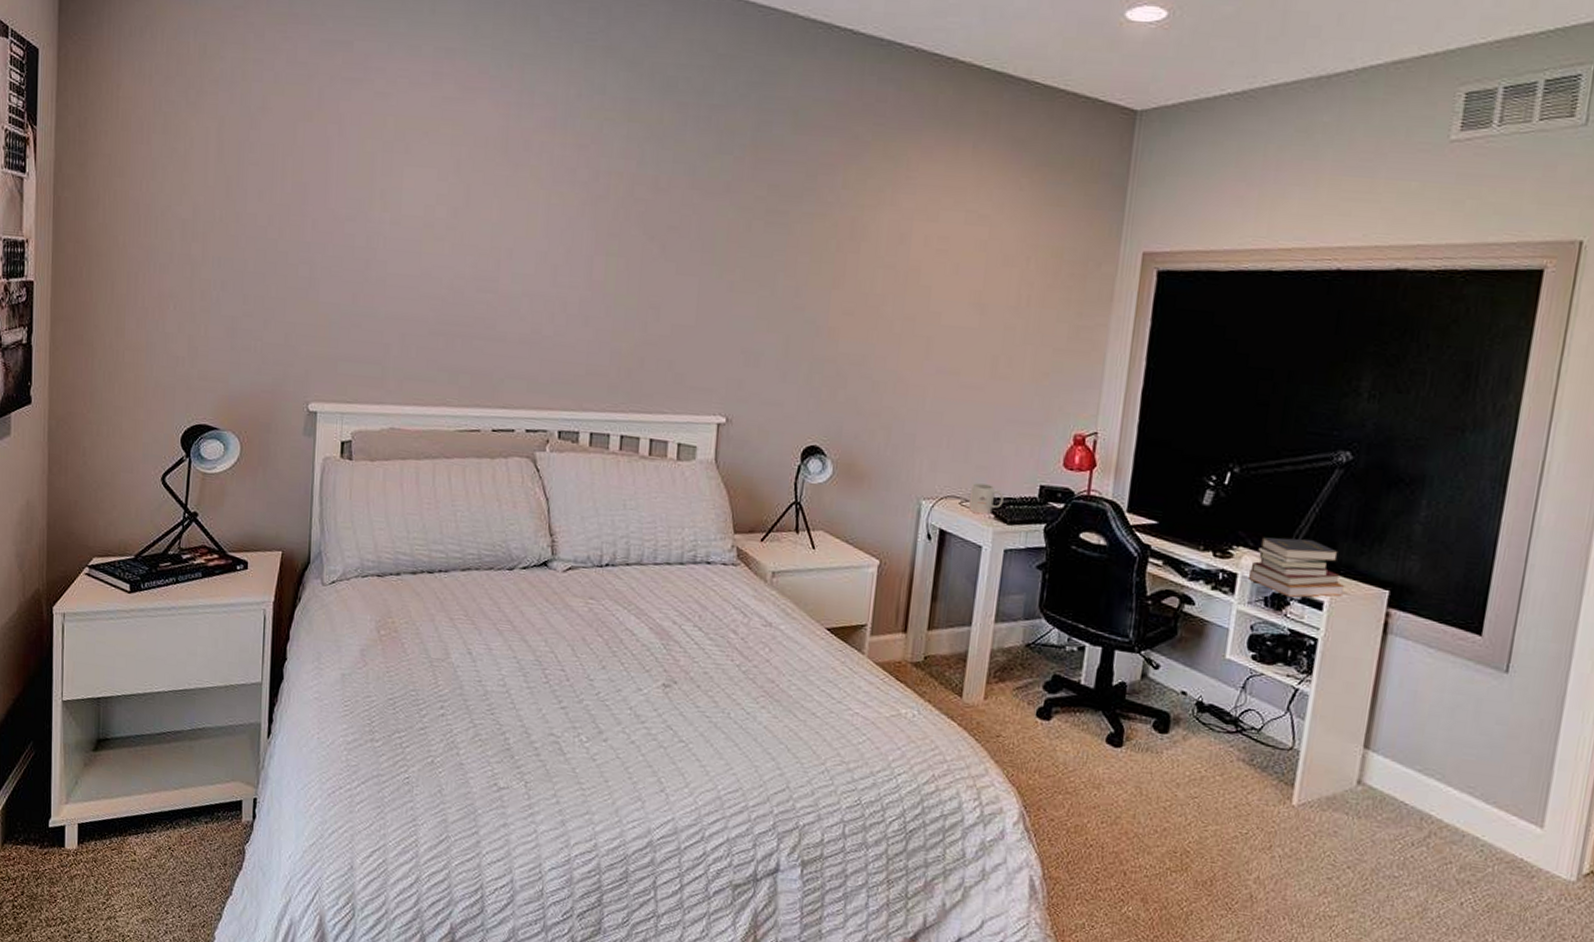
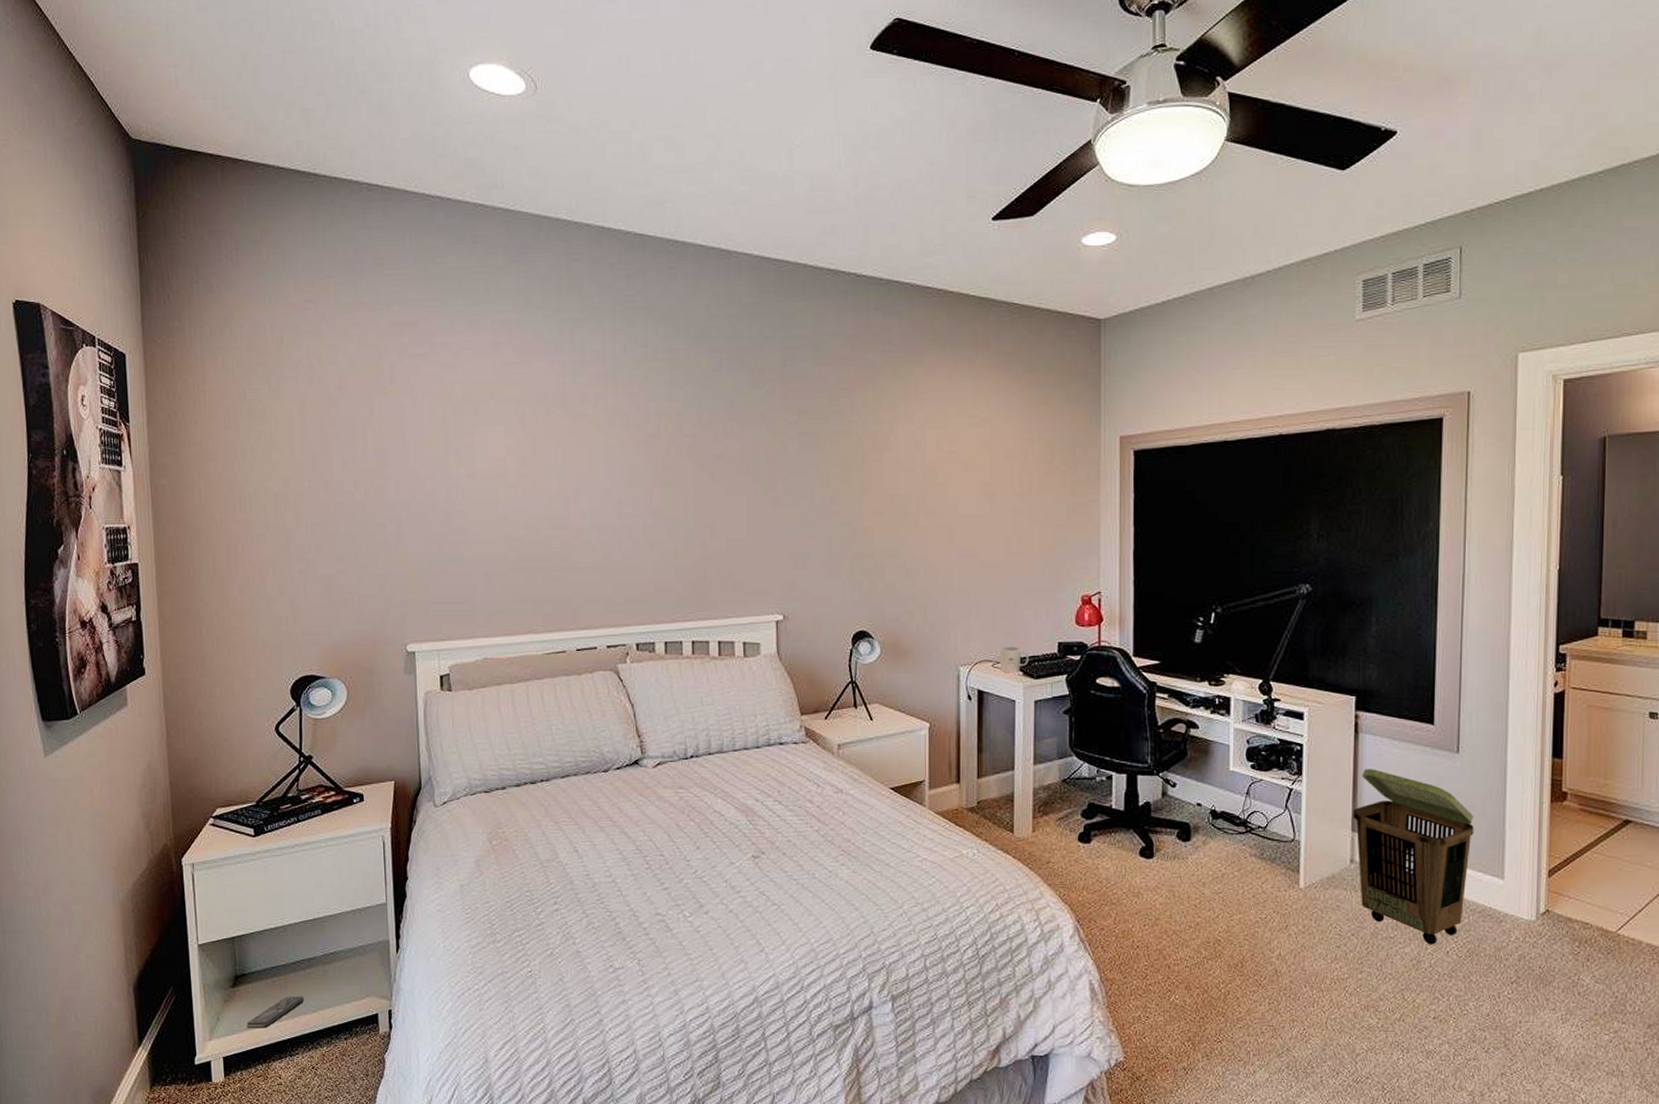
mobile phone: none [105,768,167,800] -> present [246,996,305,1028]
books: present [1249,537,1345,598] -> none [1241,661,1319,713]
laundry basket: none [1363,677,1517,893] -> present [1353,769,1474,945]

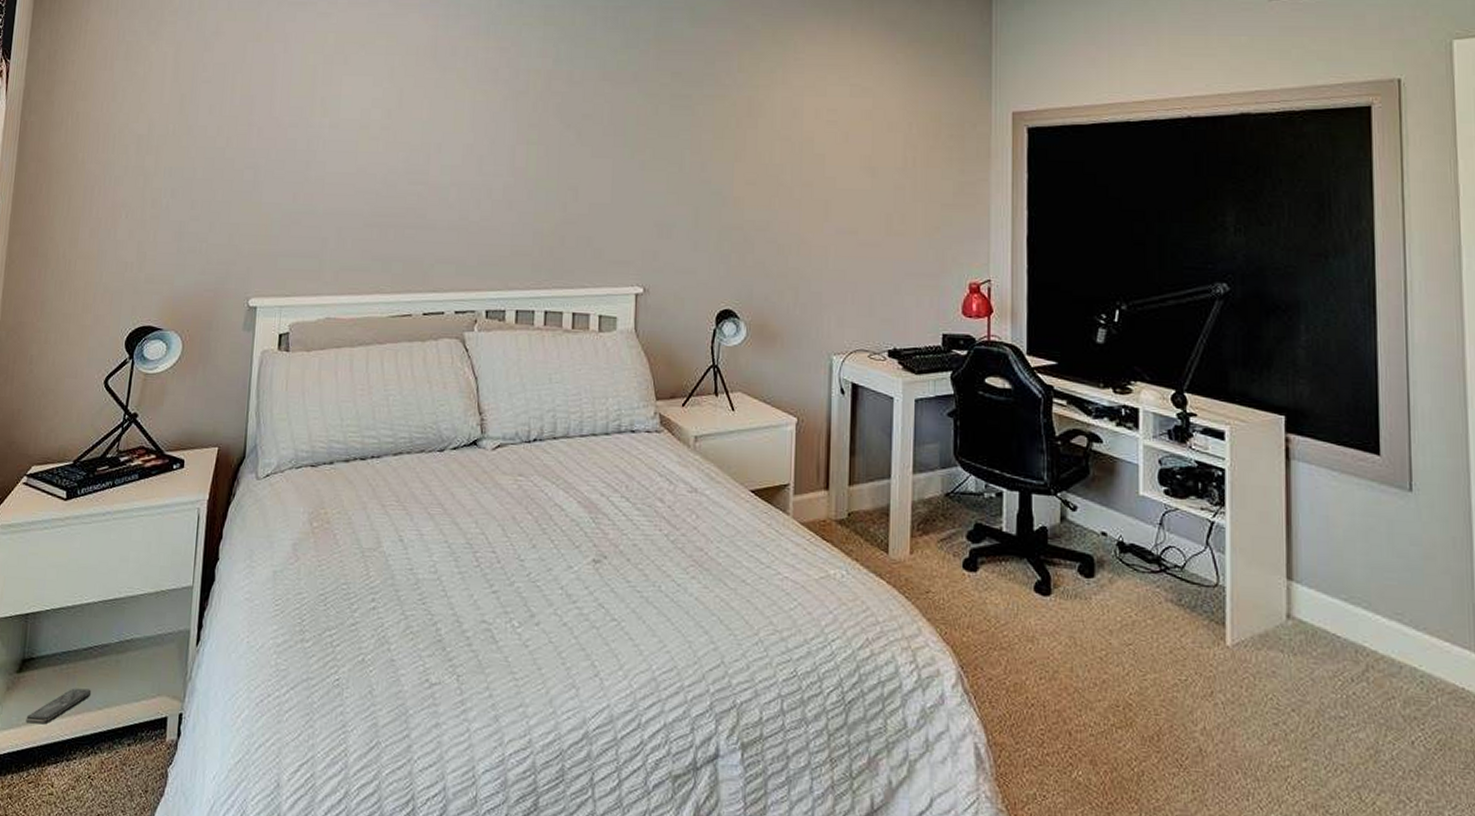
mug: present [999,647,1029,673] -> none [877,336,909,366]
laundry basket: present [1353,769,1474,945] -> none [1287,504,1436,731]

